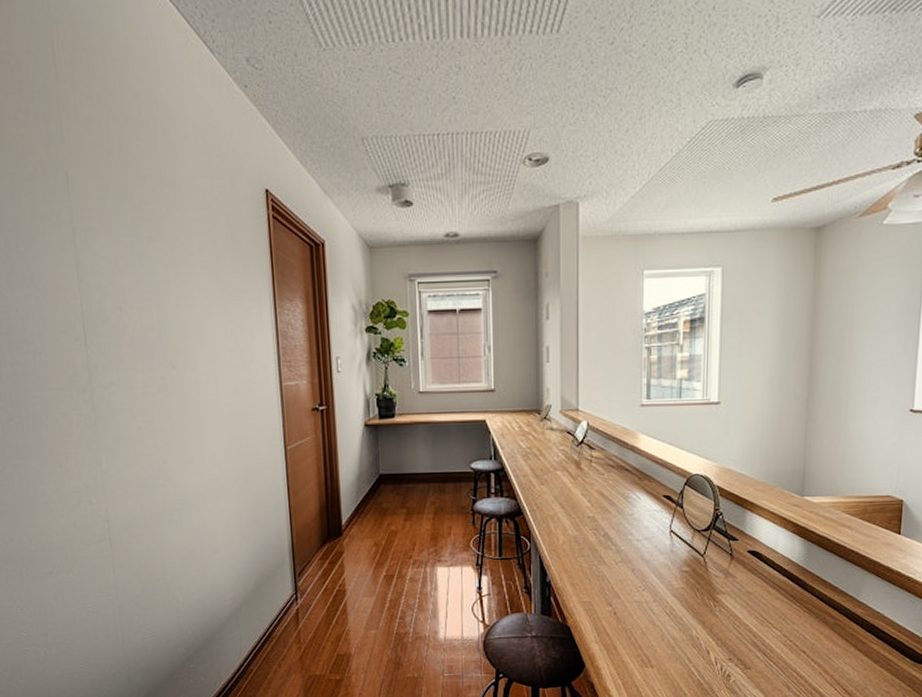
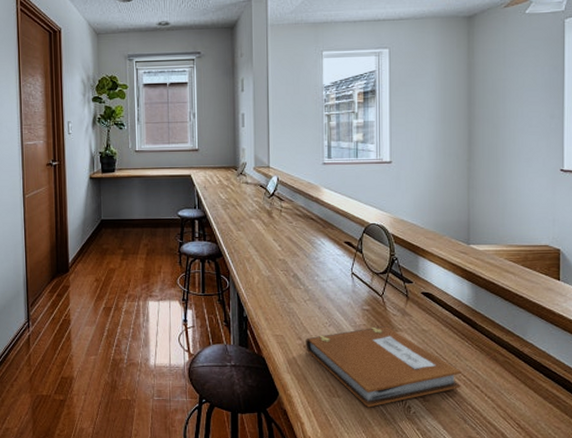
notebook: none [616,589,787,678] -> present [305,326,461,408]

